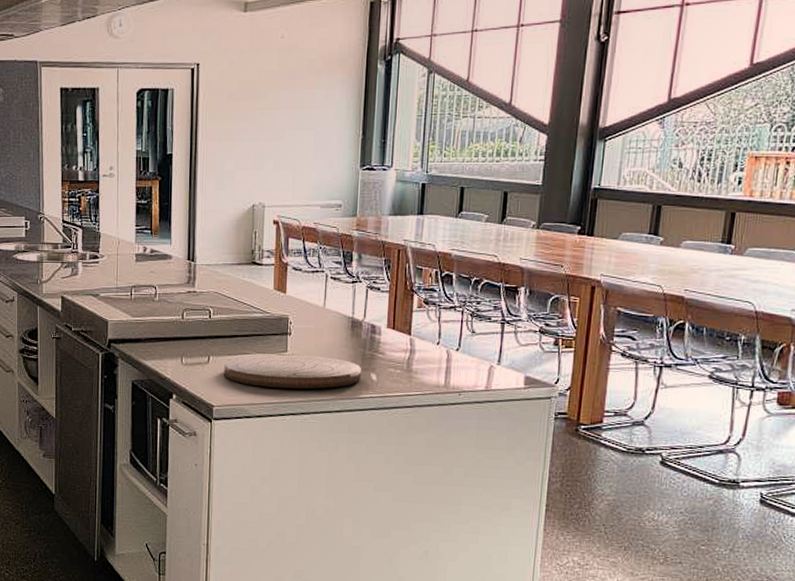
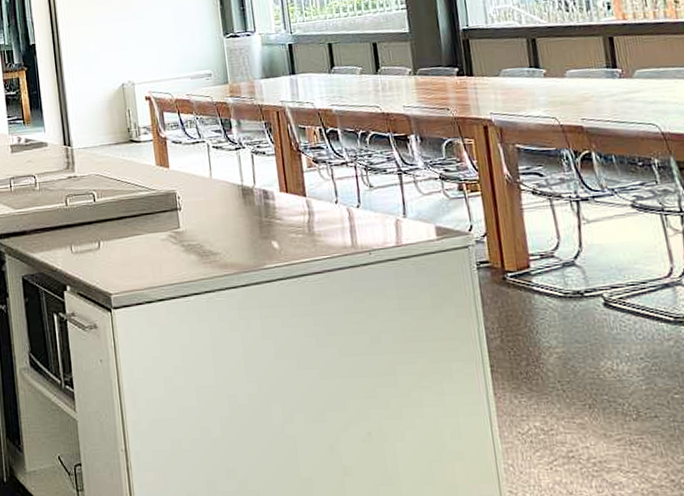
cutting board: present [224,354,361,389] -> none [116,229,262,268]

